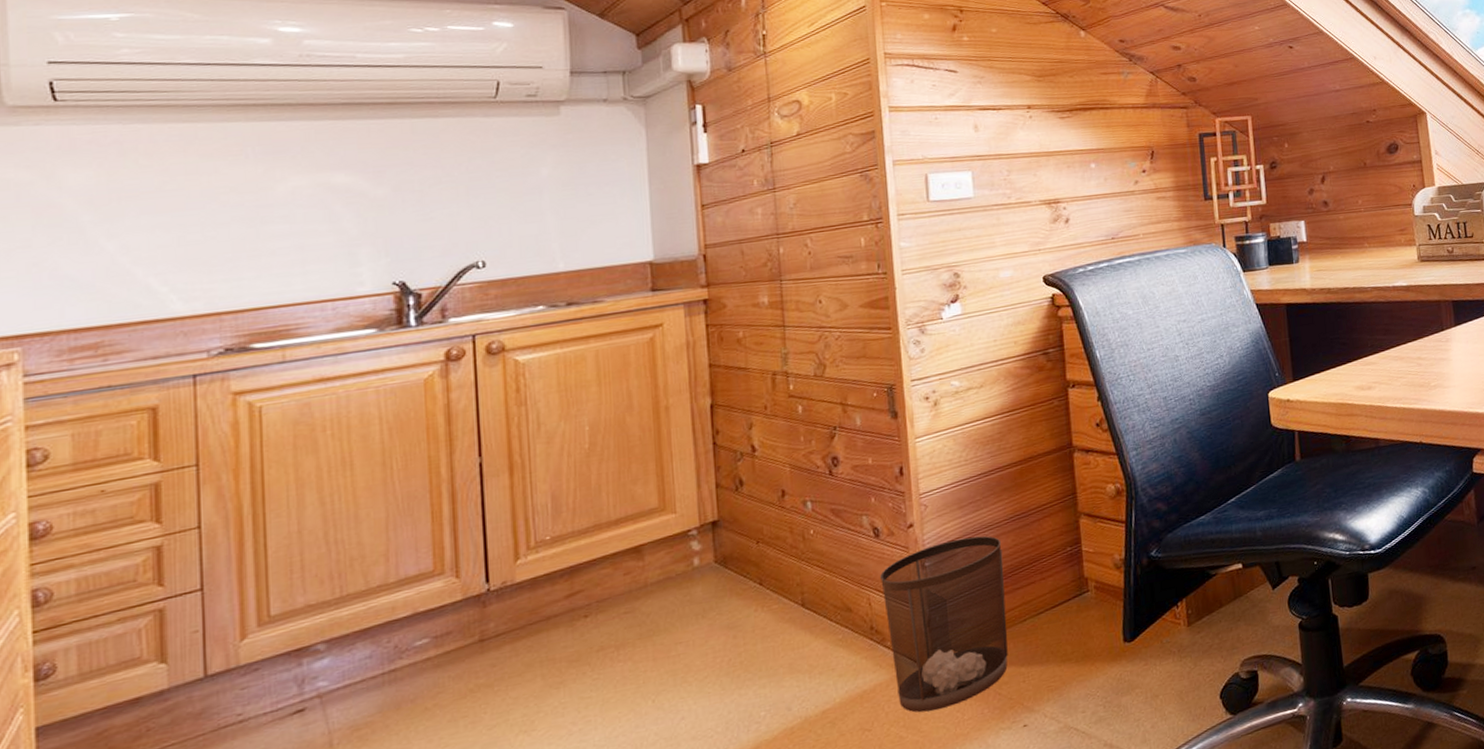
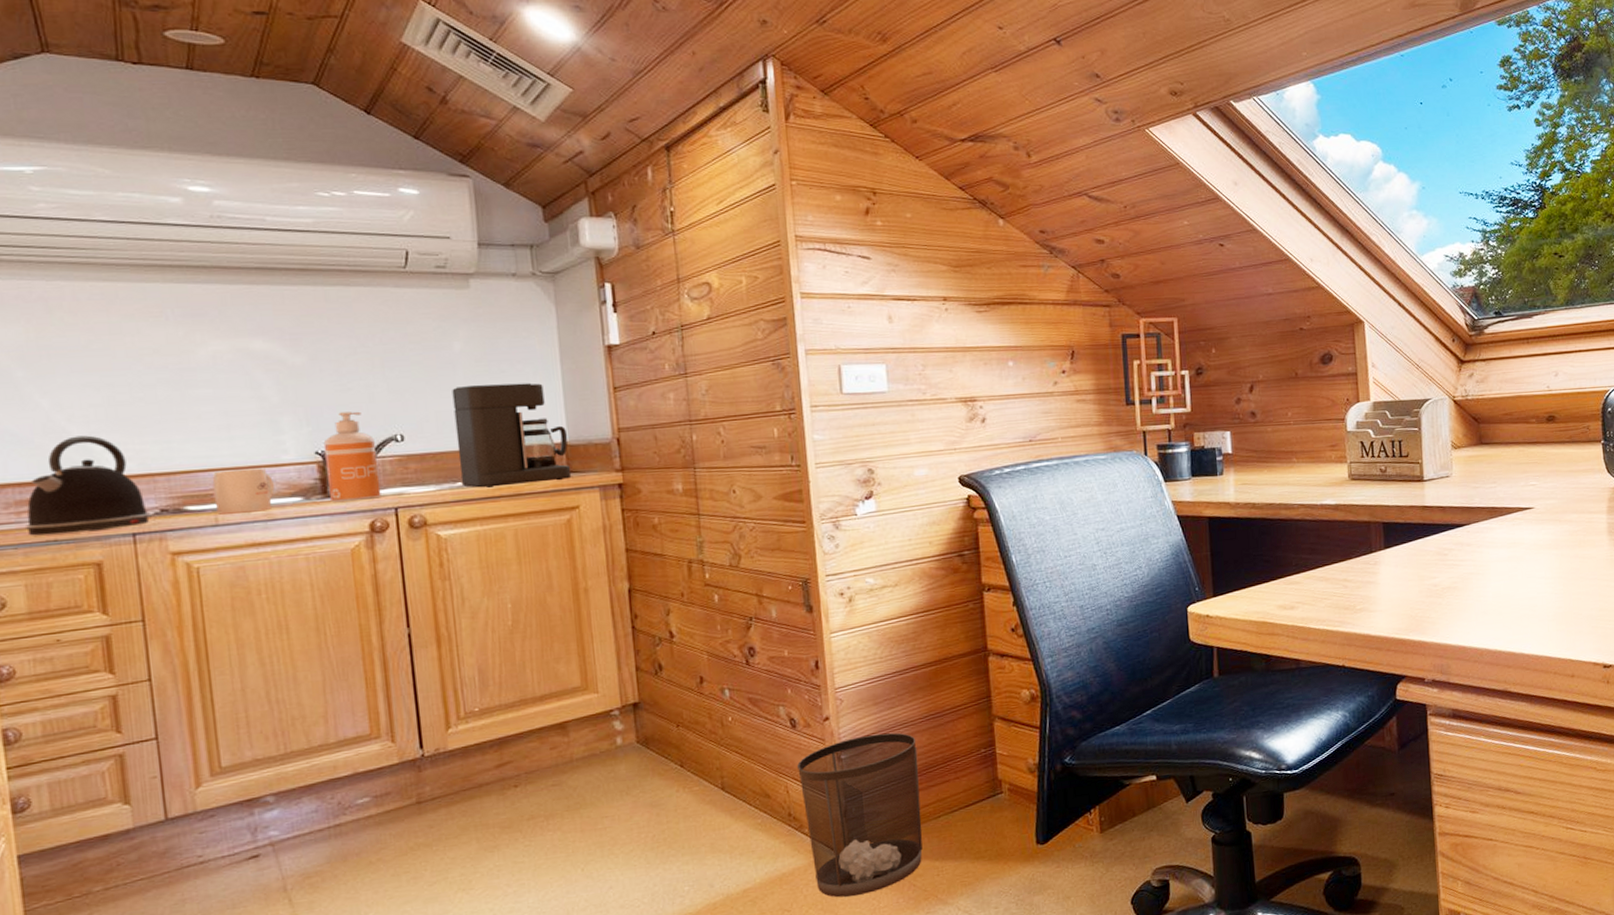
kettle: none [78,276,213,384] -> present [26,435,150,536]
mug: none [282,301,347,352] -> present [212,468,275,516]
soap dispenser: none [401,240,459,333] -> present [323,411,381,503]
coffee maker: none [537,204,656,311] -> present [452,383,572,489]

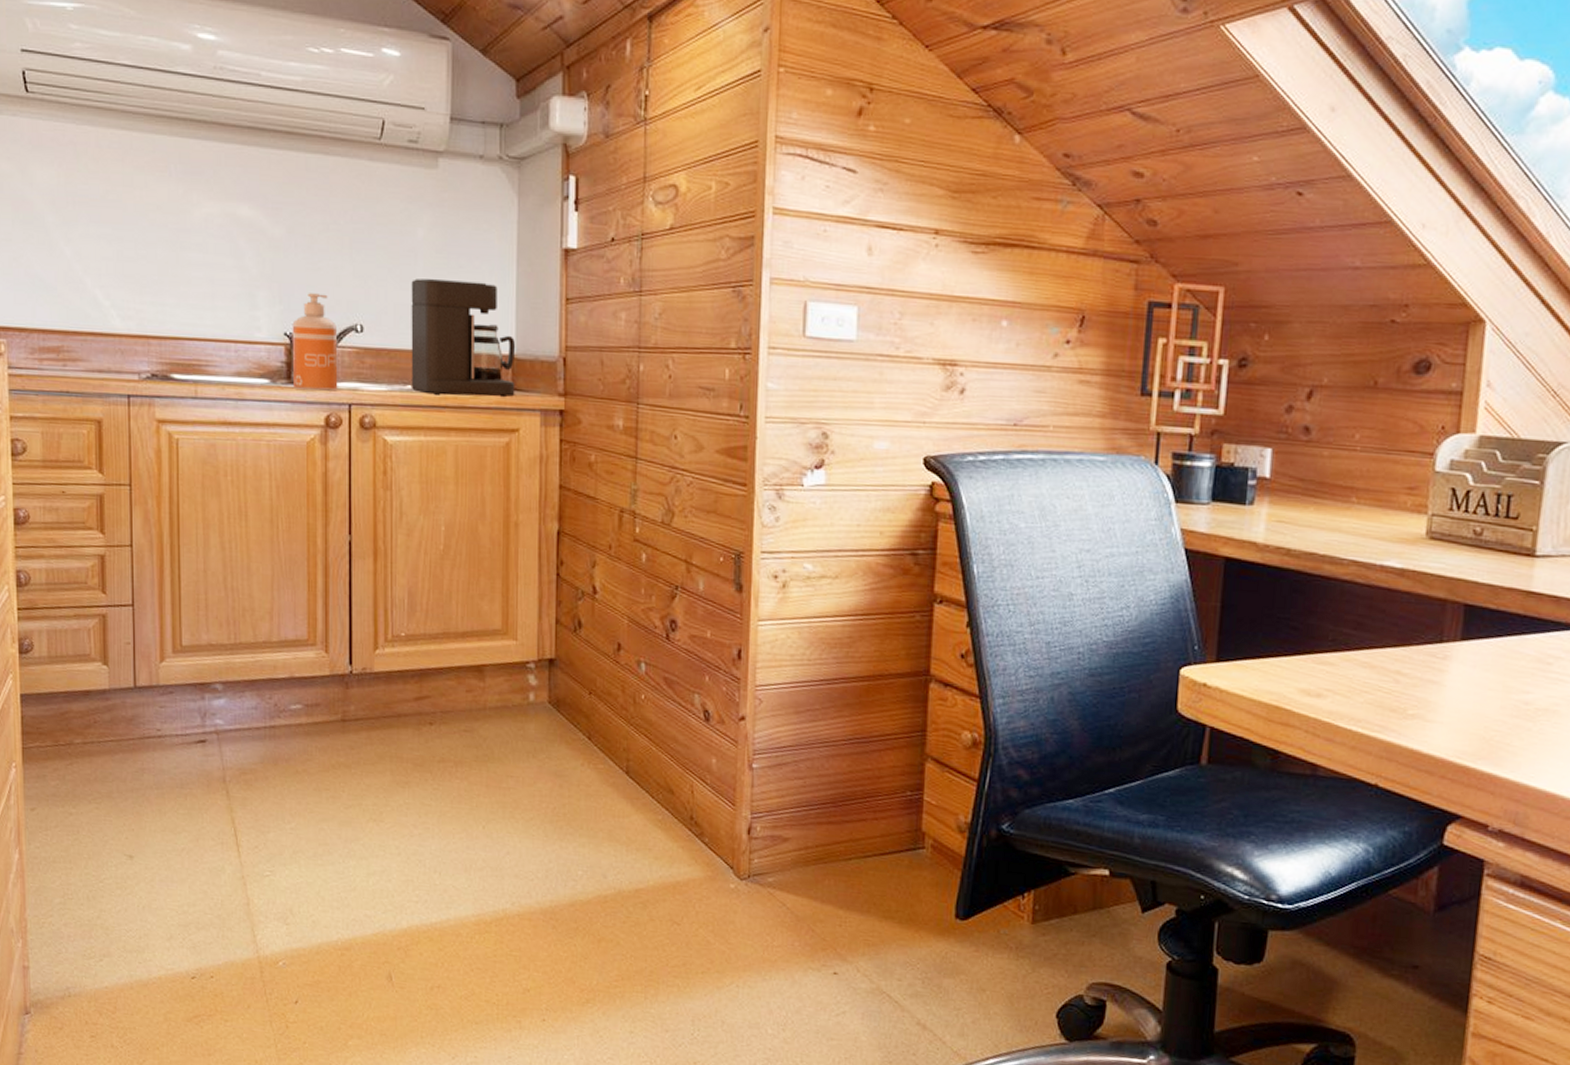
kettle: present [26,435,150,536] -> none [46,288,142,388]
mug: present [212,468,275,516] -> none [195,341,246,390]
waste bin: present [797,732,923,898] -> none [705,746,836,927]

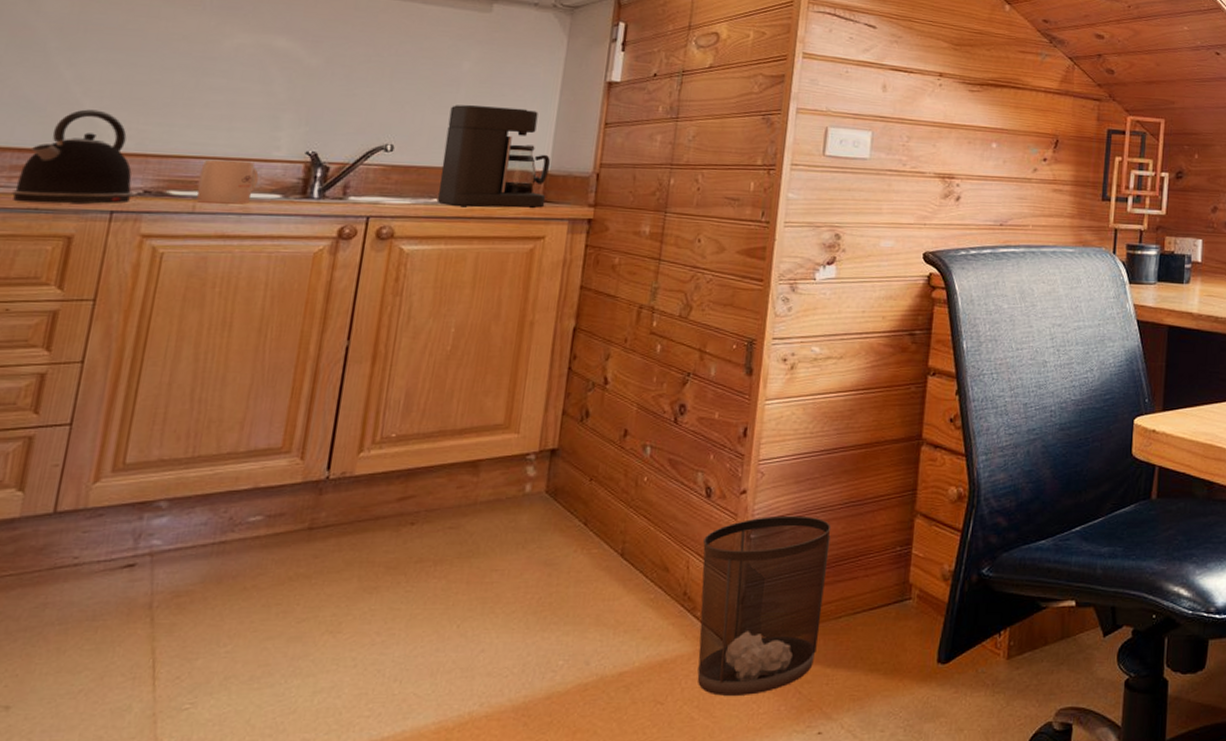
kettle: none [46,288,142,388] -> present [12,109,133,205]
mug: none [195,341,246,390] -> present [196,159,259,205]
soap dispenser: present [292,293,338,392] -> none [307,116,365,206]
waste bin: none [705,746,836,927] -> present [697,515,832,696]

